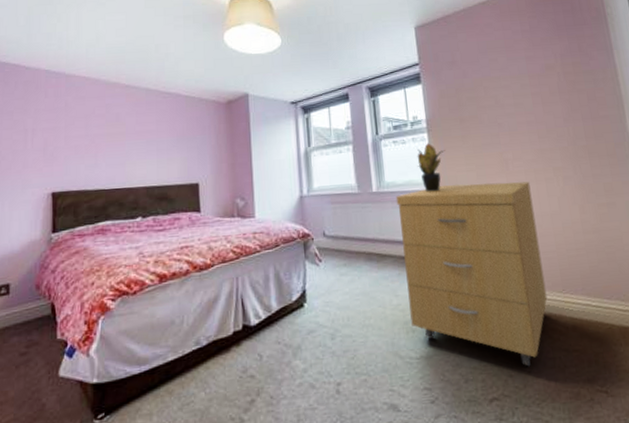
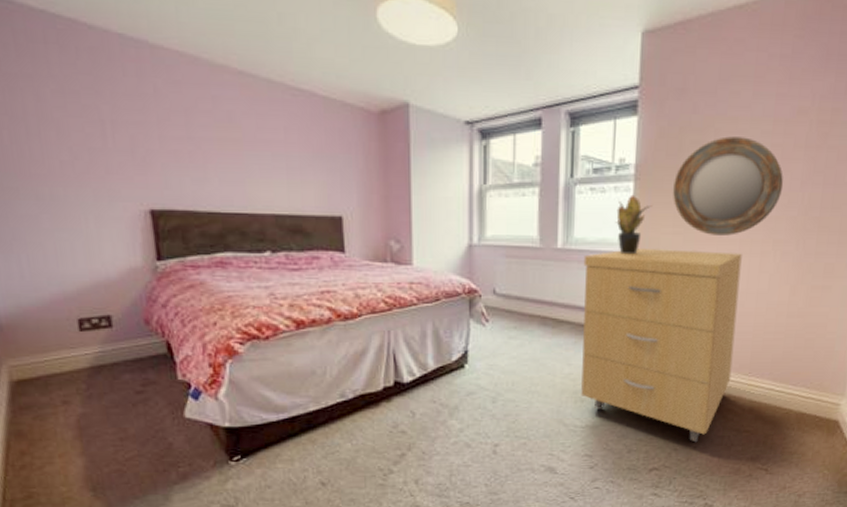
home mirror: none [459,90,550,169] -> present [672,136,784,235]

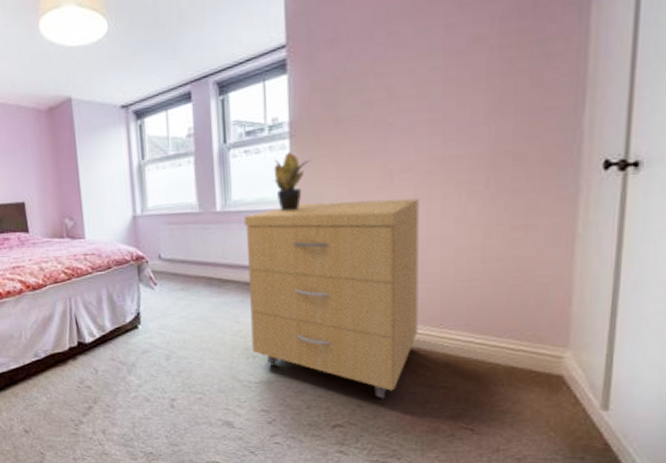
home mirror: present [672,136,784,235] -> none [331,76,463,183]

